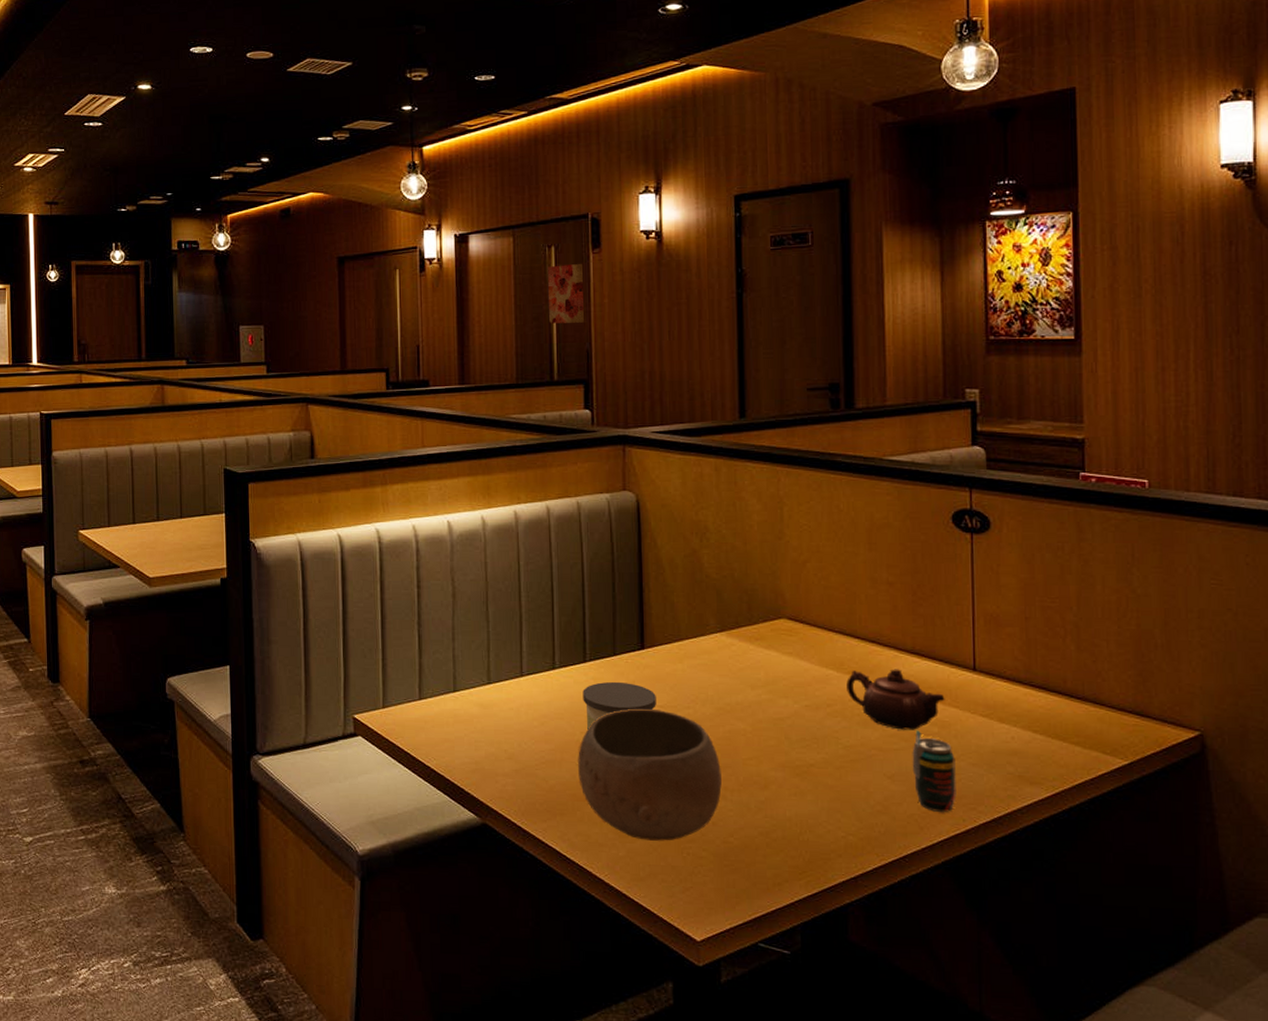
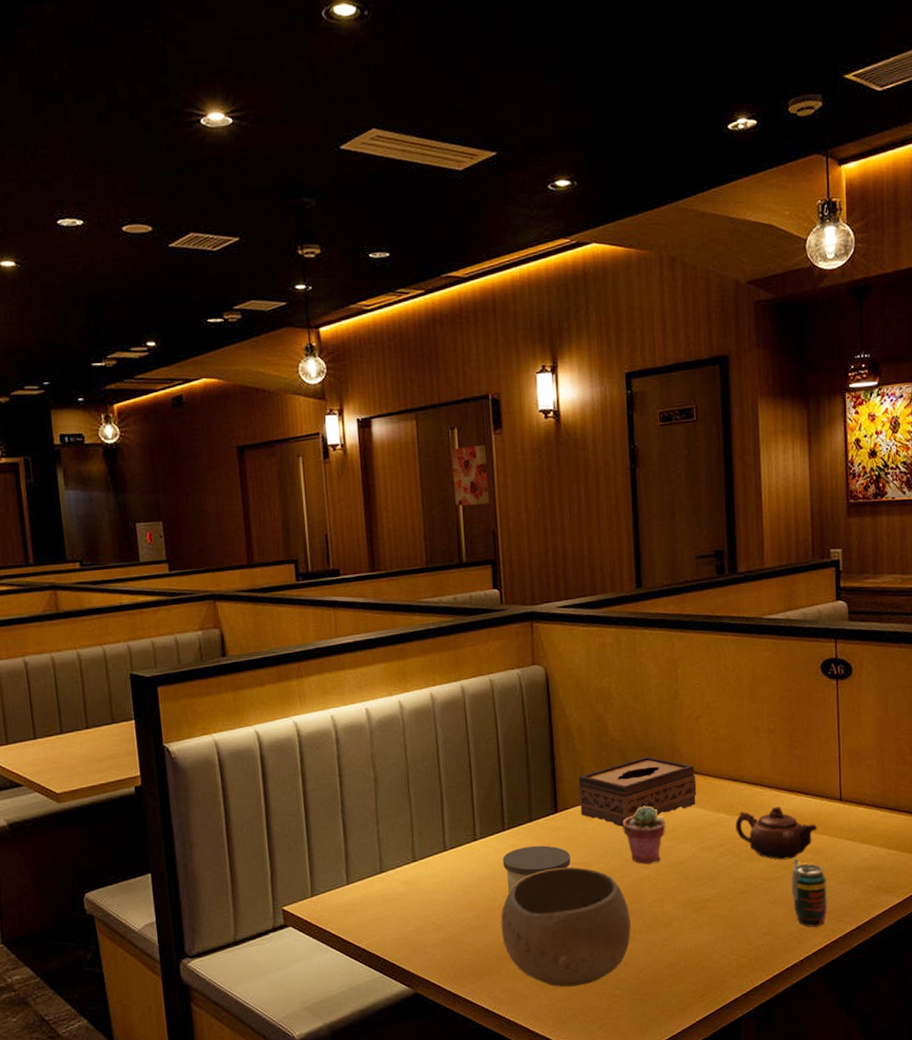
tissue box: none [667,598,802,673] -> present [577,756,697,828]
potted succulent: none [716,652,765,717] -> present [622,806,666,865]

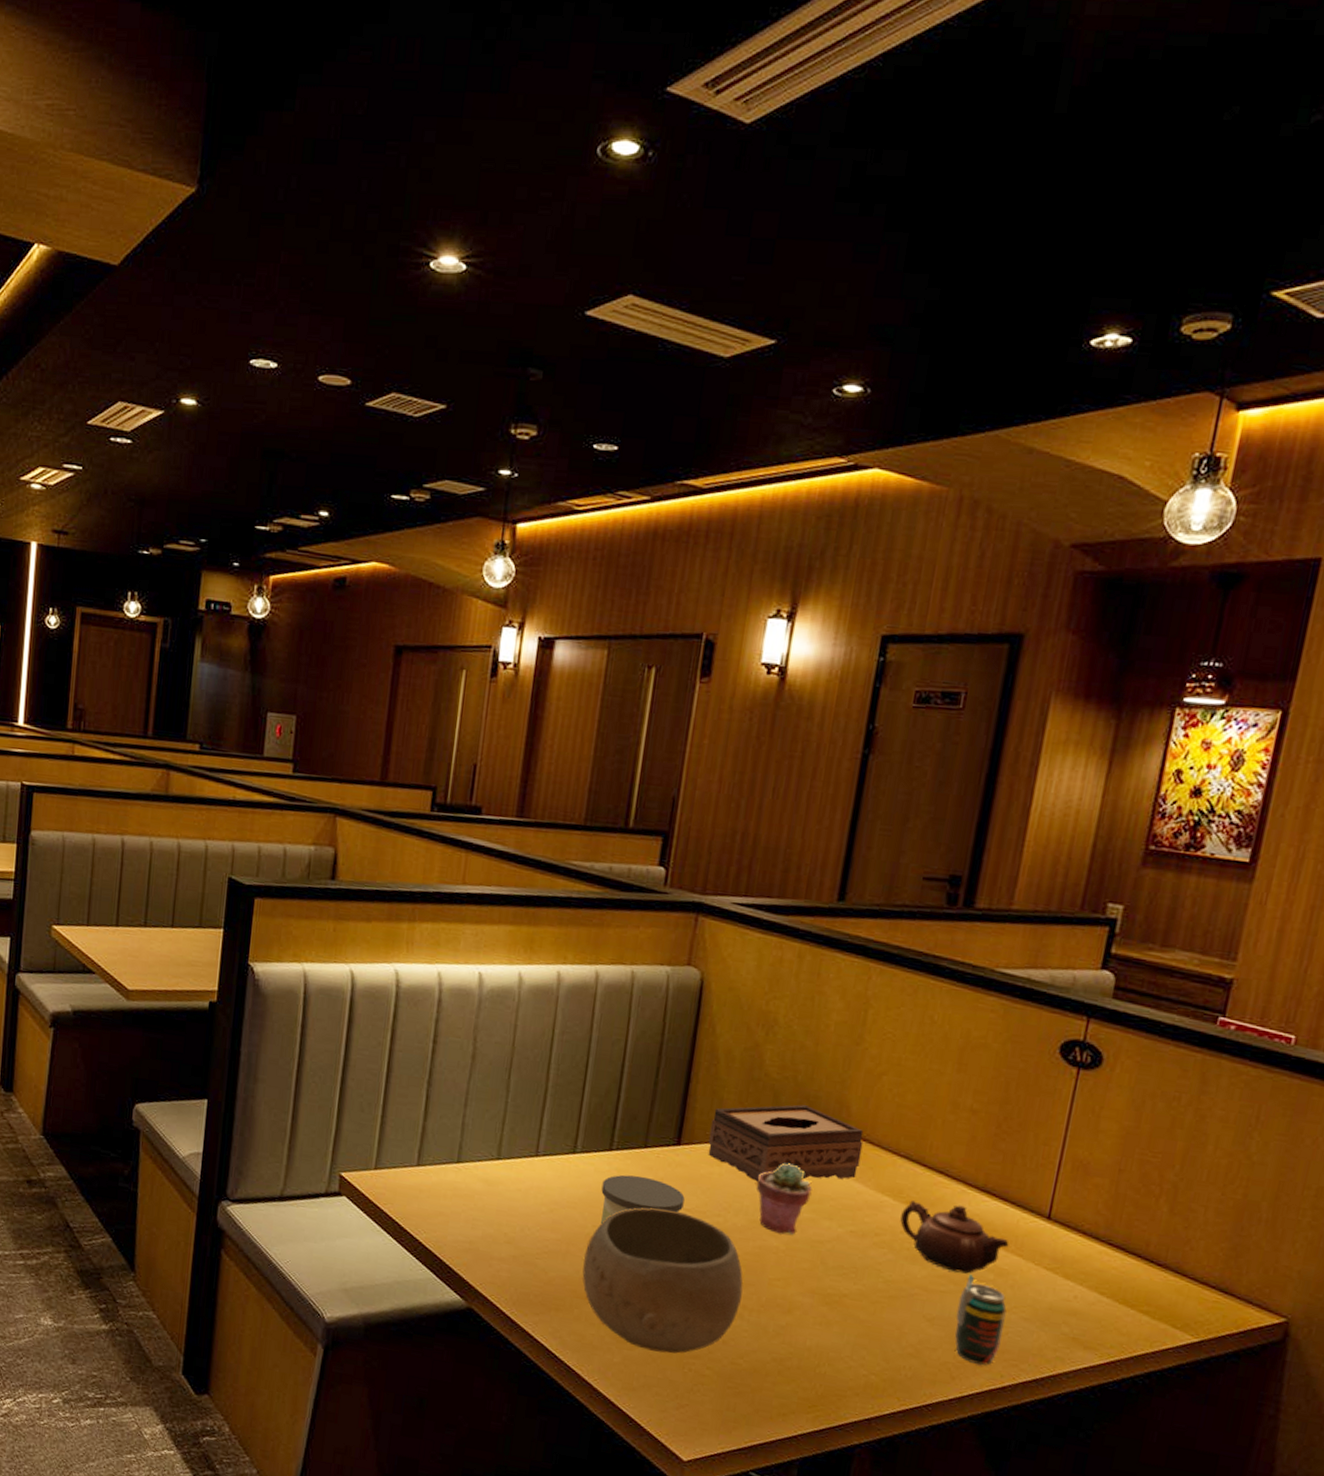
wall art: present [452,444,489,506] -> none [635,691,685,764]

